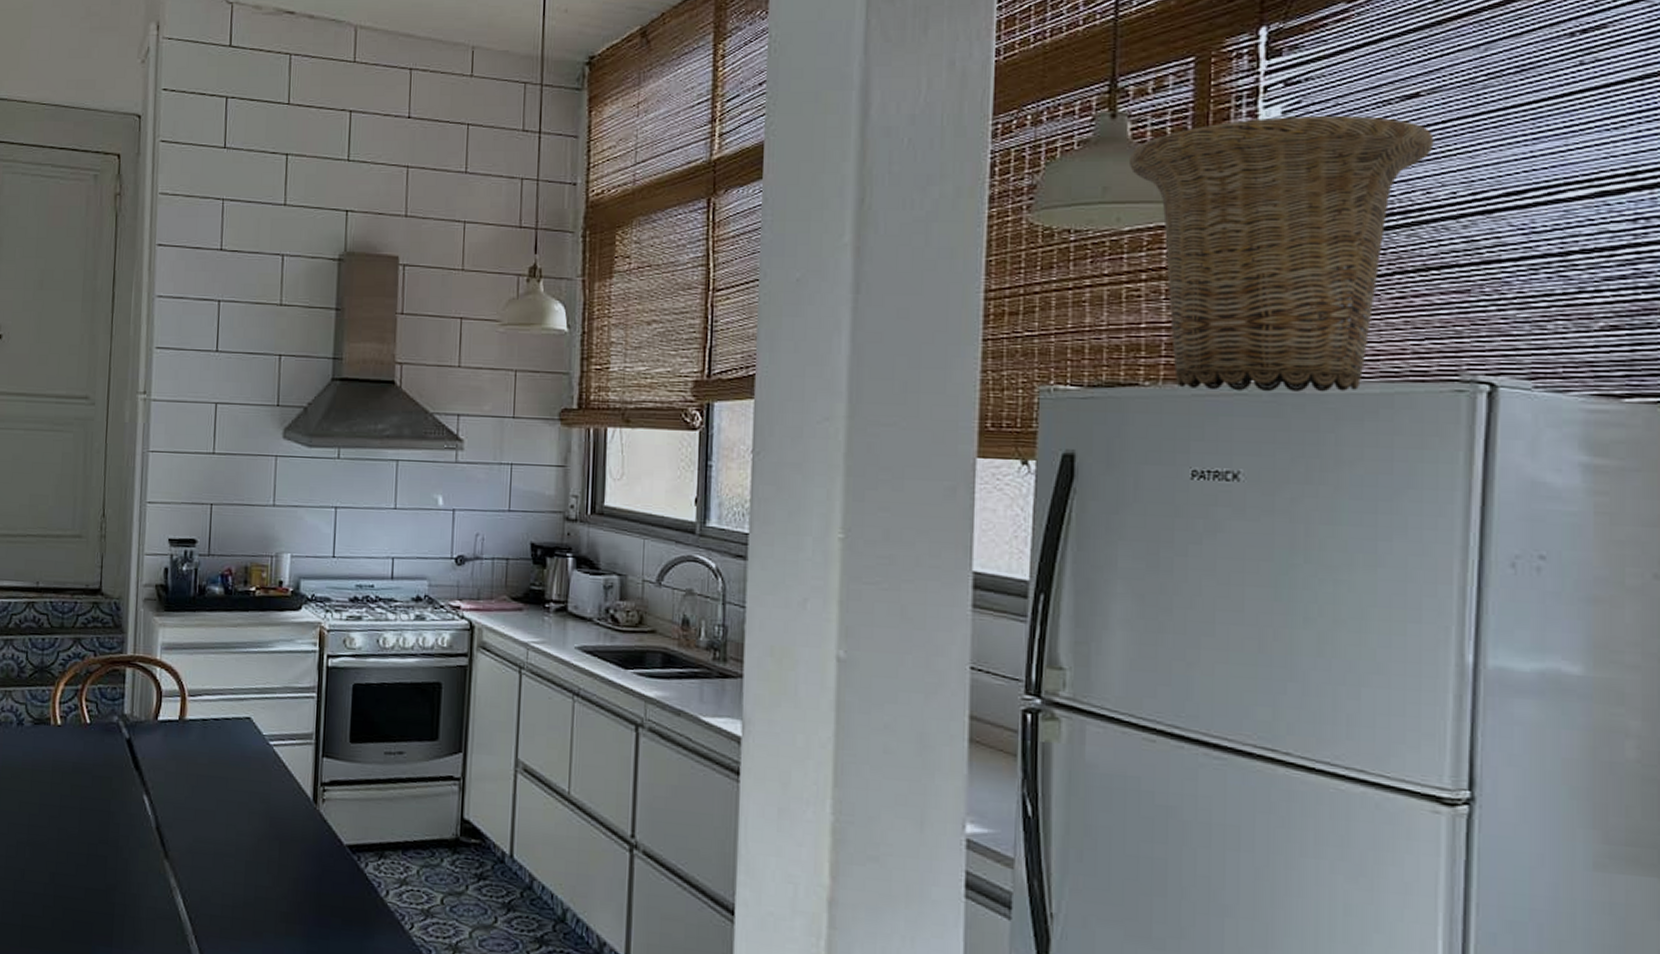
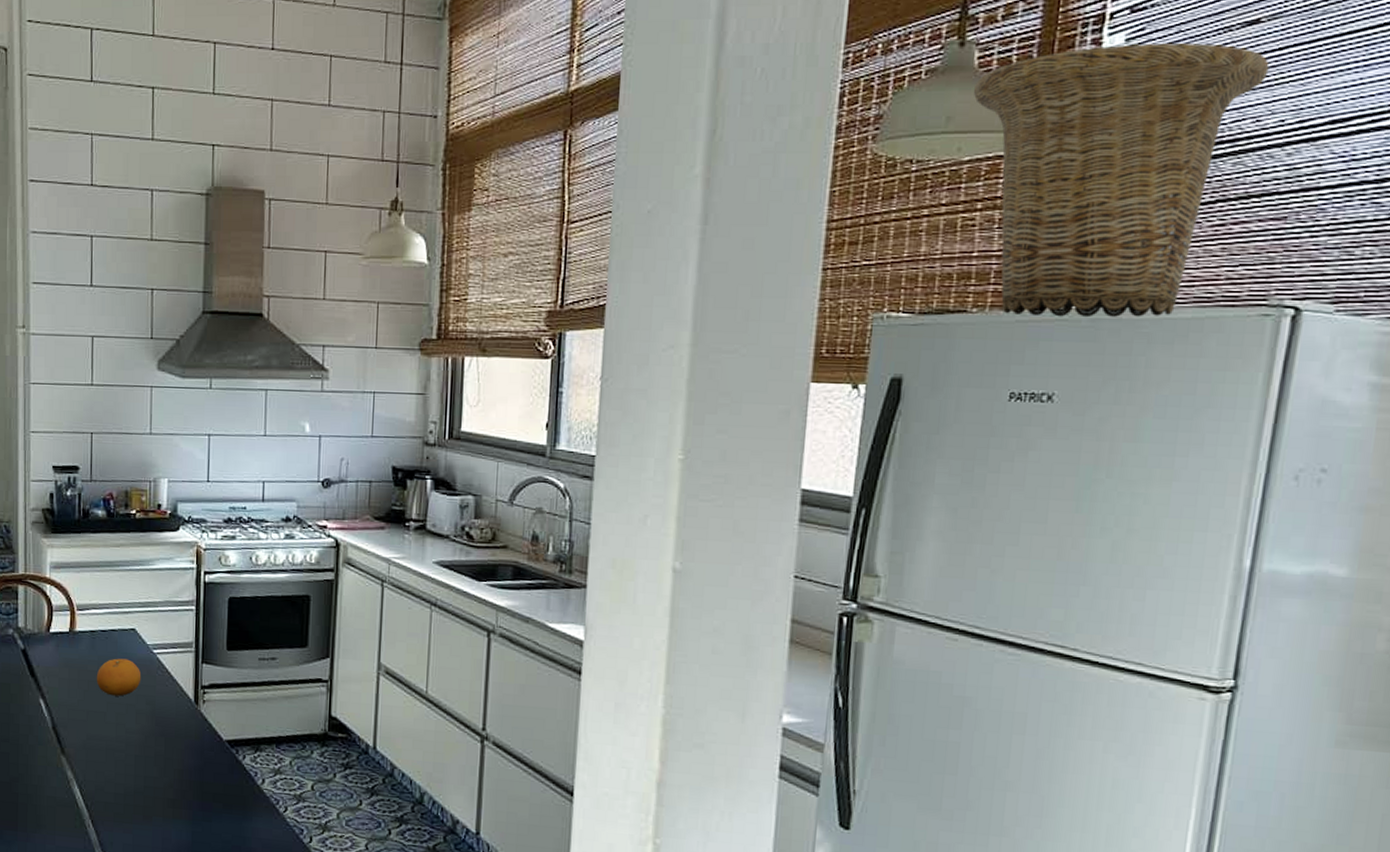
fruit: none [206,750,256,794] -> present [96,658,142,697]

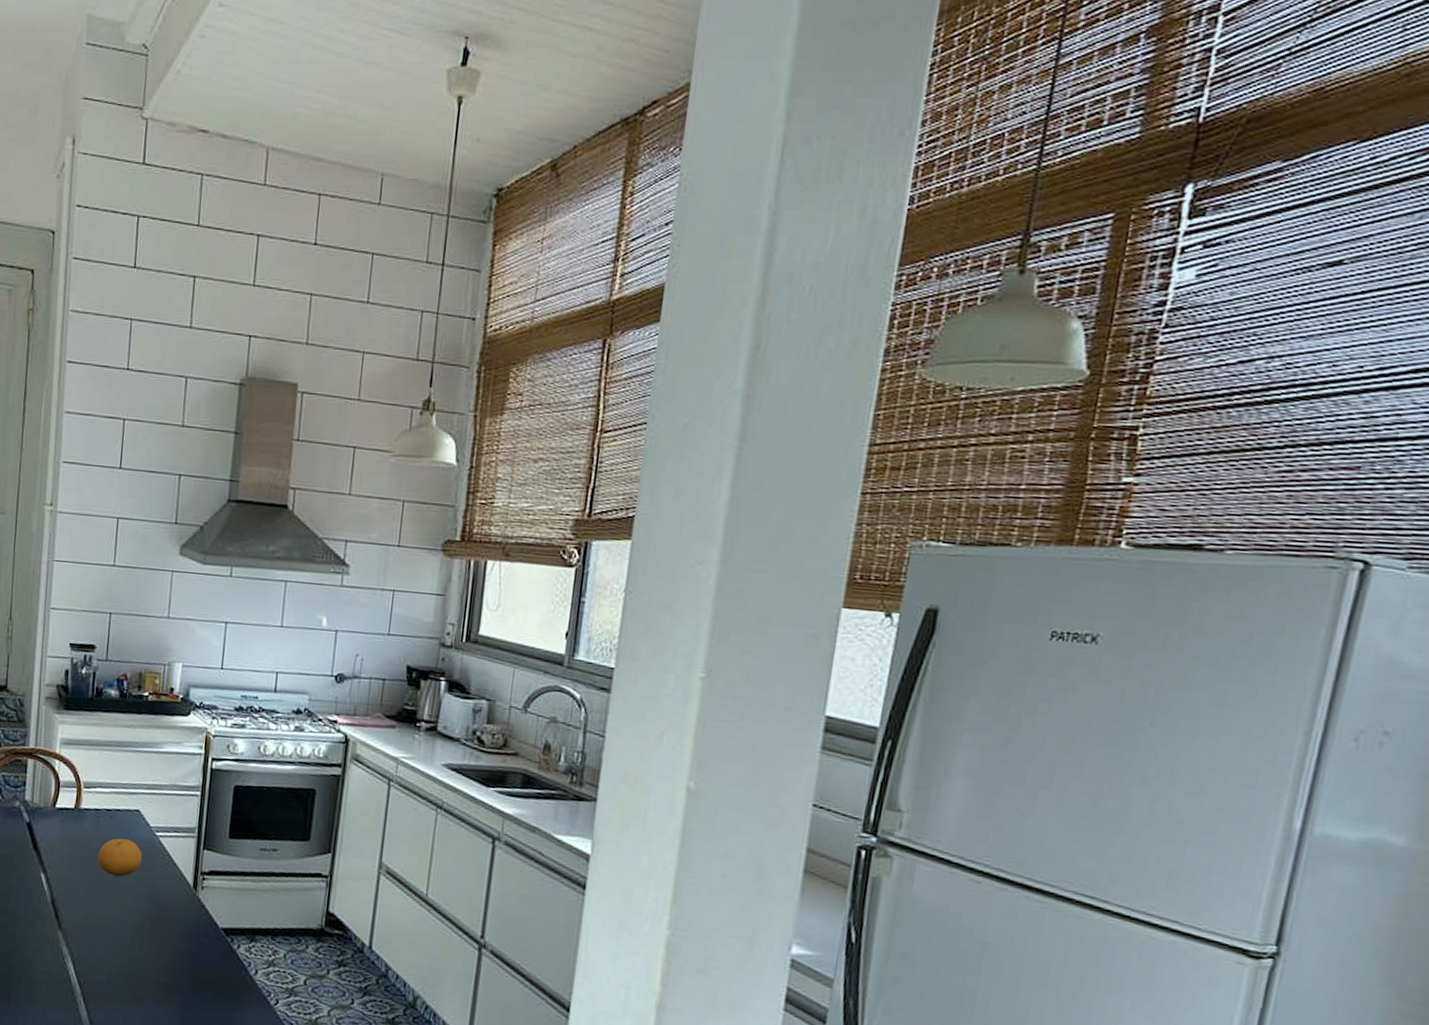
basket: present [973,42,1270,318] -> none [1030,280,1351,562]

